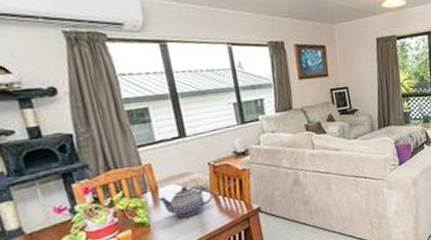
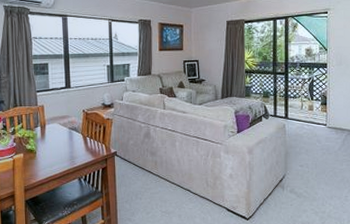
teapot: present [158,186,214,218] -> none [44,126,83,150]

